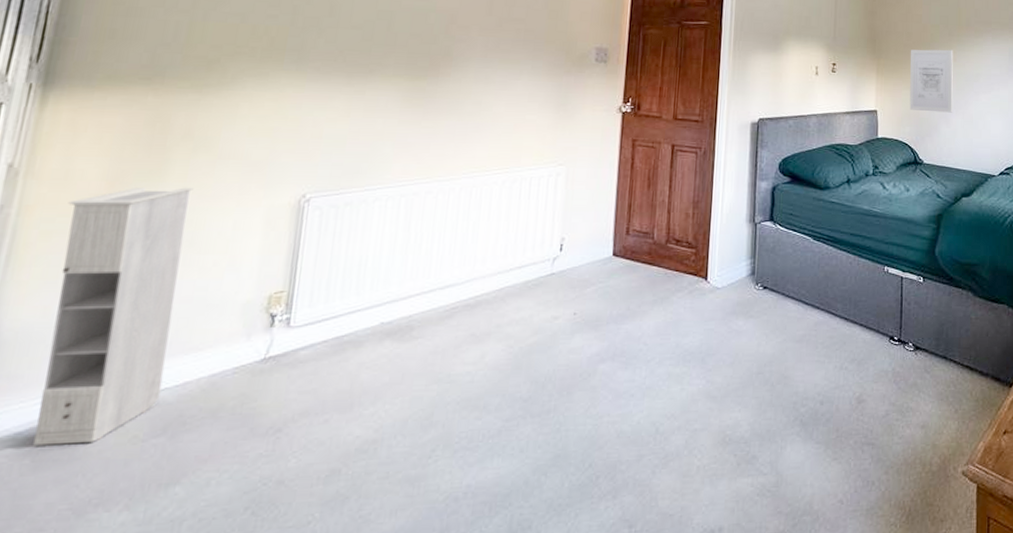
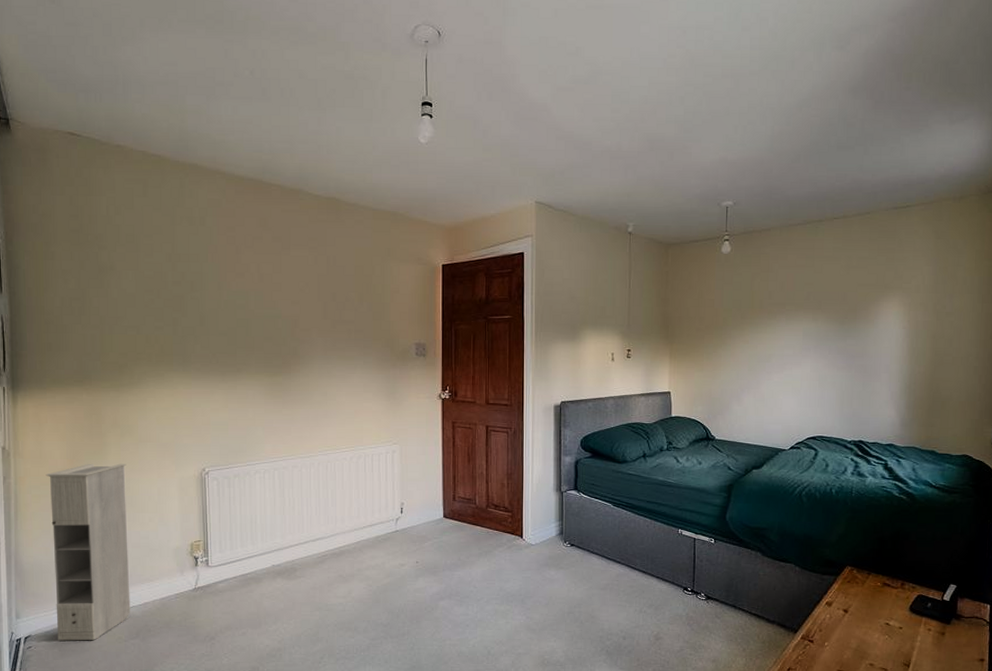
wall art: present [909,49,953,113] -> none [702,332,746,392]

